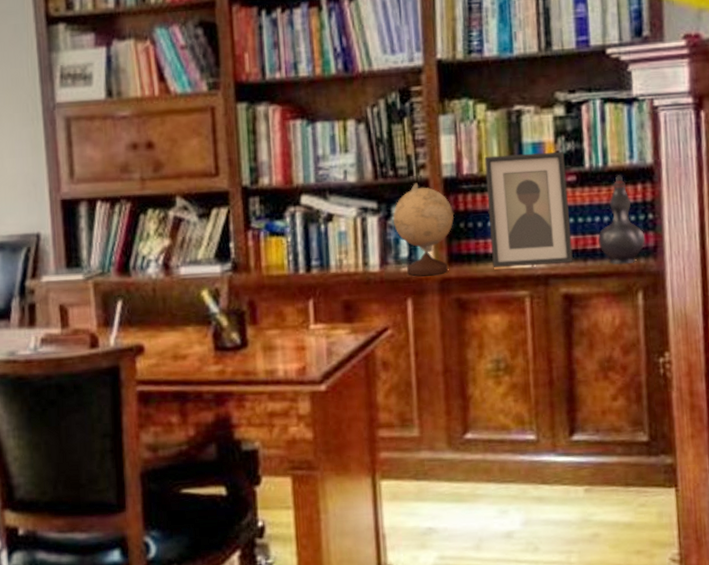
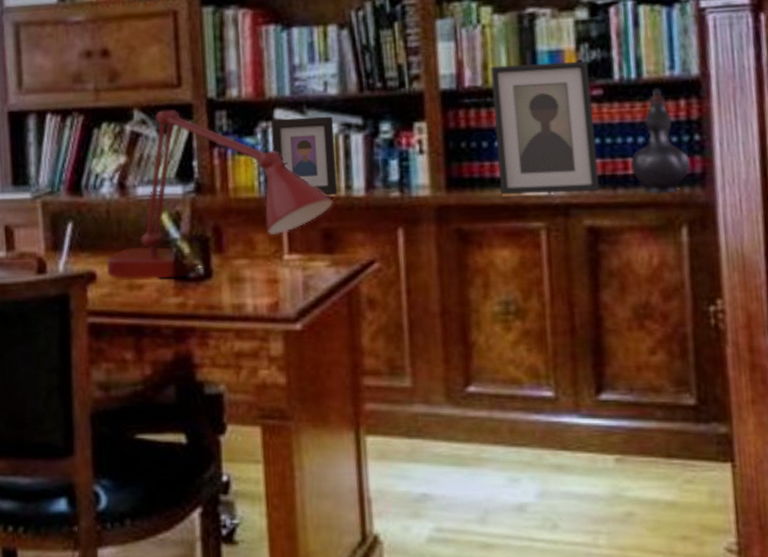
desk lamp: none [152,196,353,351] -> present [105,109,333,279]
picture frame: none [298,201,357,272] -> present [271,116,338,196]
globe: present [393,183,454,276] -> none [381,96,454,203]

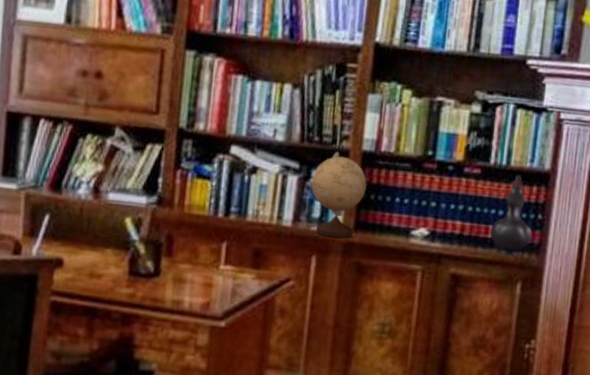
desk lamp: present [105,109,333,279] -> none [72,131,266,273]
picture frame: present [271,116,338,196] -> none [225,153,277,223]
globe: none [381,96,454,203] -> present [311,151,367,238]
picture frame: present [490,60,600,195] -> none [394,138,474,248]

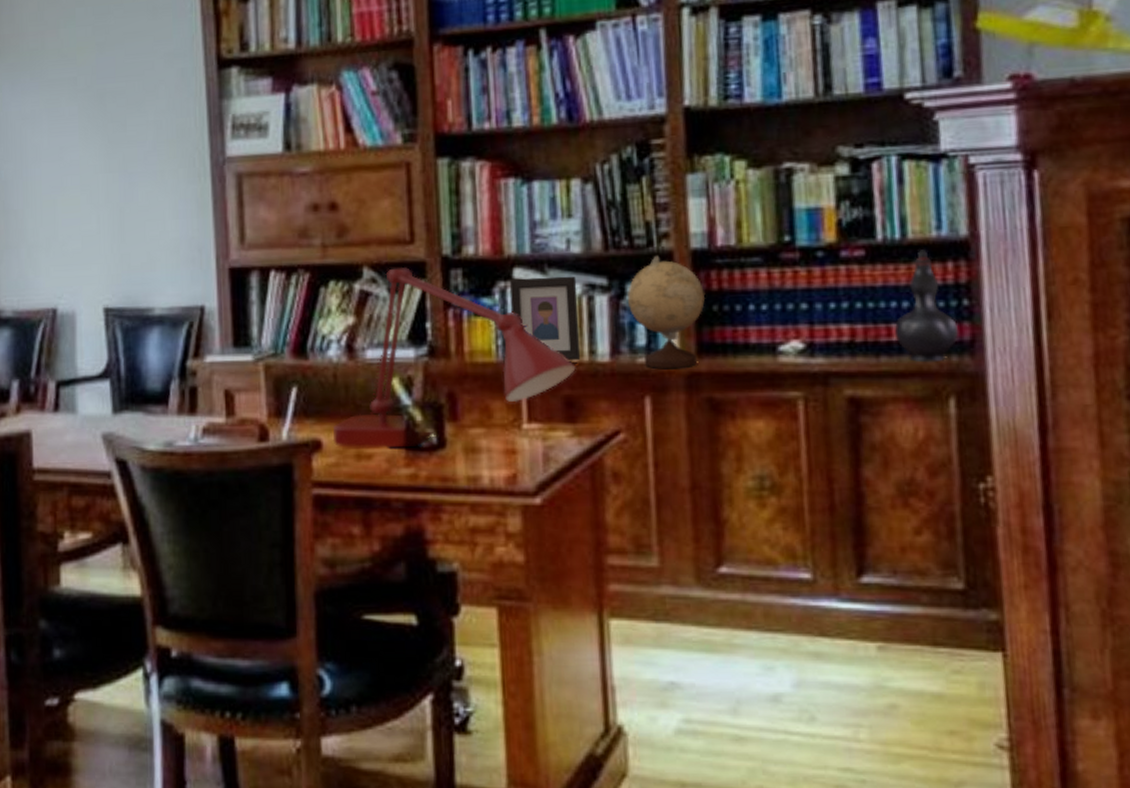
desk lamp: none [72,131,266,273] -> present [332,267,576,449]
picture frame: none [225,153,277,223] -> present [510,276,581,361]

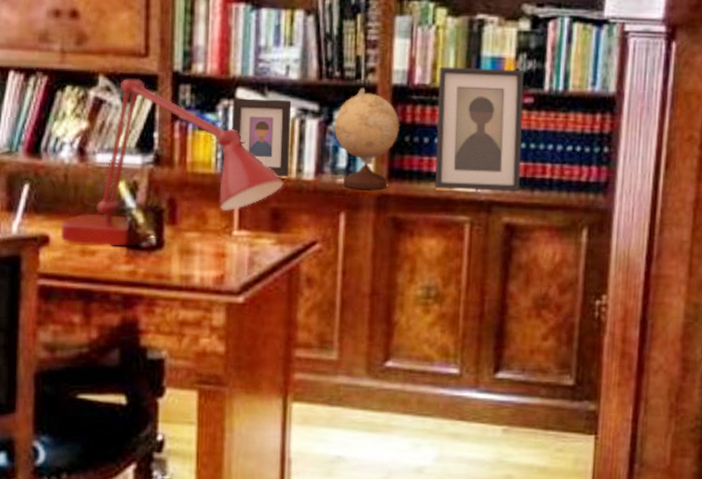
picture frame: none [744,219,861,362] -> present [435,66,525,192]
decorative vase: present [894,249,960,363] -> none [548,102,598,199]

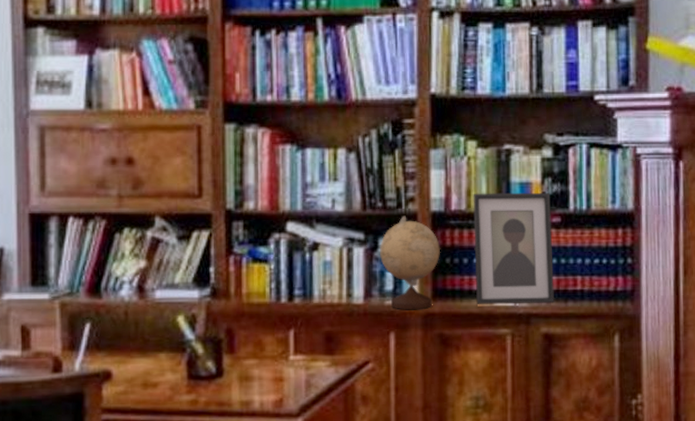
desk lamp: present [60,79,284,247] -> none [122,218,336,378]
picture frame: present [232,98,292,178] -> none [284,230,340,303]

